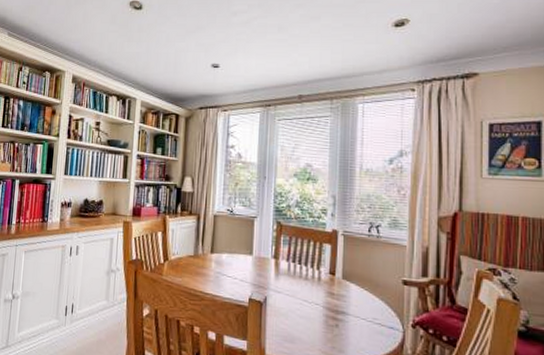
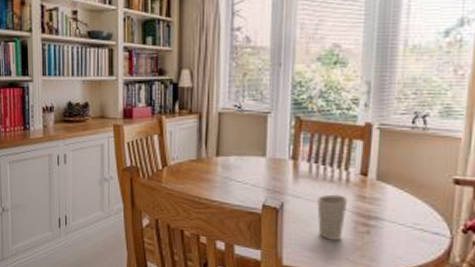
cup: none [294,290,320,333] -> present [317,194,348,241]

